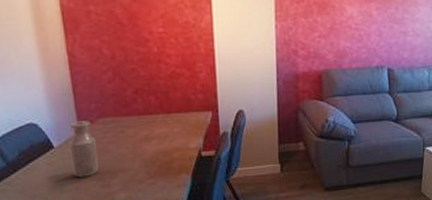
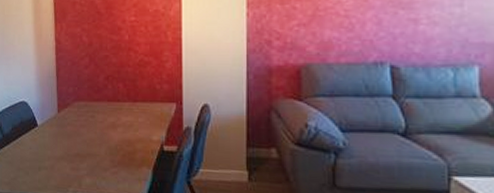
bottle: present [69,121,99,177] -> none [49,103,71,157]

